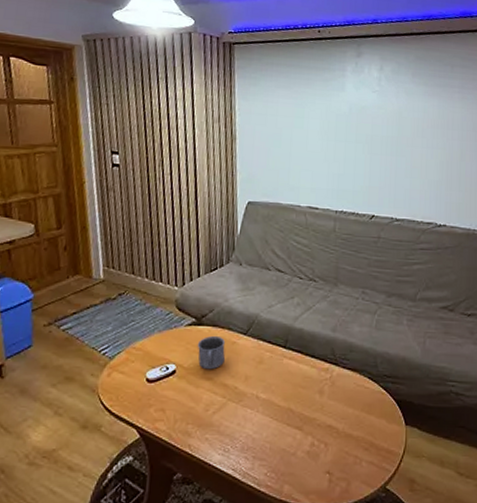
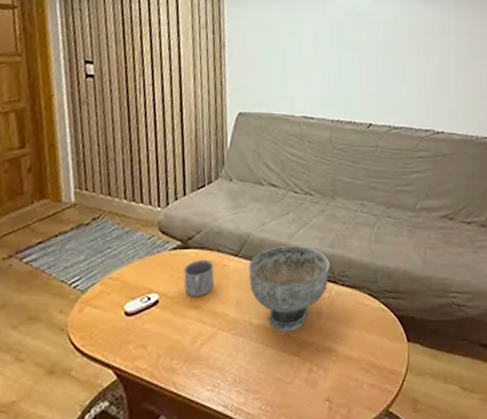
decorative bowl: none [256,327,332,407] -> present [248,245,330,332]

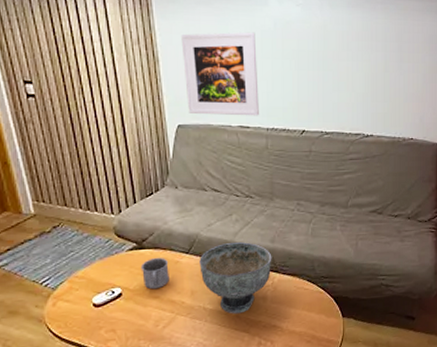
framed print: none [249,20,326,107] -> present [181,32,259,116]

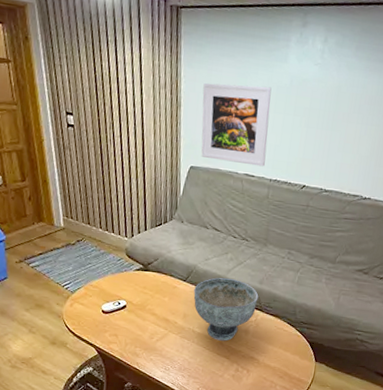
mug: present [140,257,169,289] -> none [144,280,168,307]

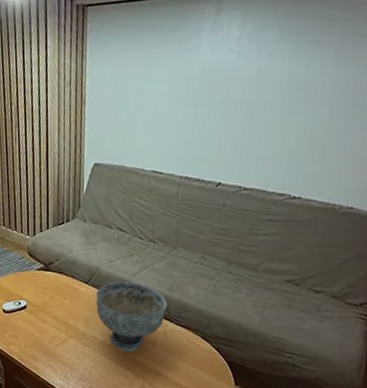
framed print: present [201,83,272,167] -> none [105,78,182,163]

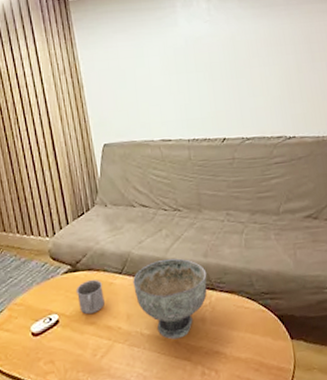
mug: none [44,281,69,310] -> present [75,279,104,315]

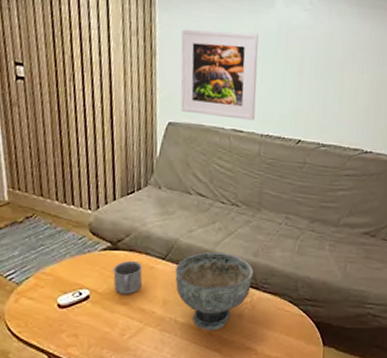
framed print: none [102,51,179,133] -> present [180,29,259,121]

